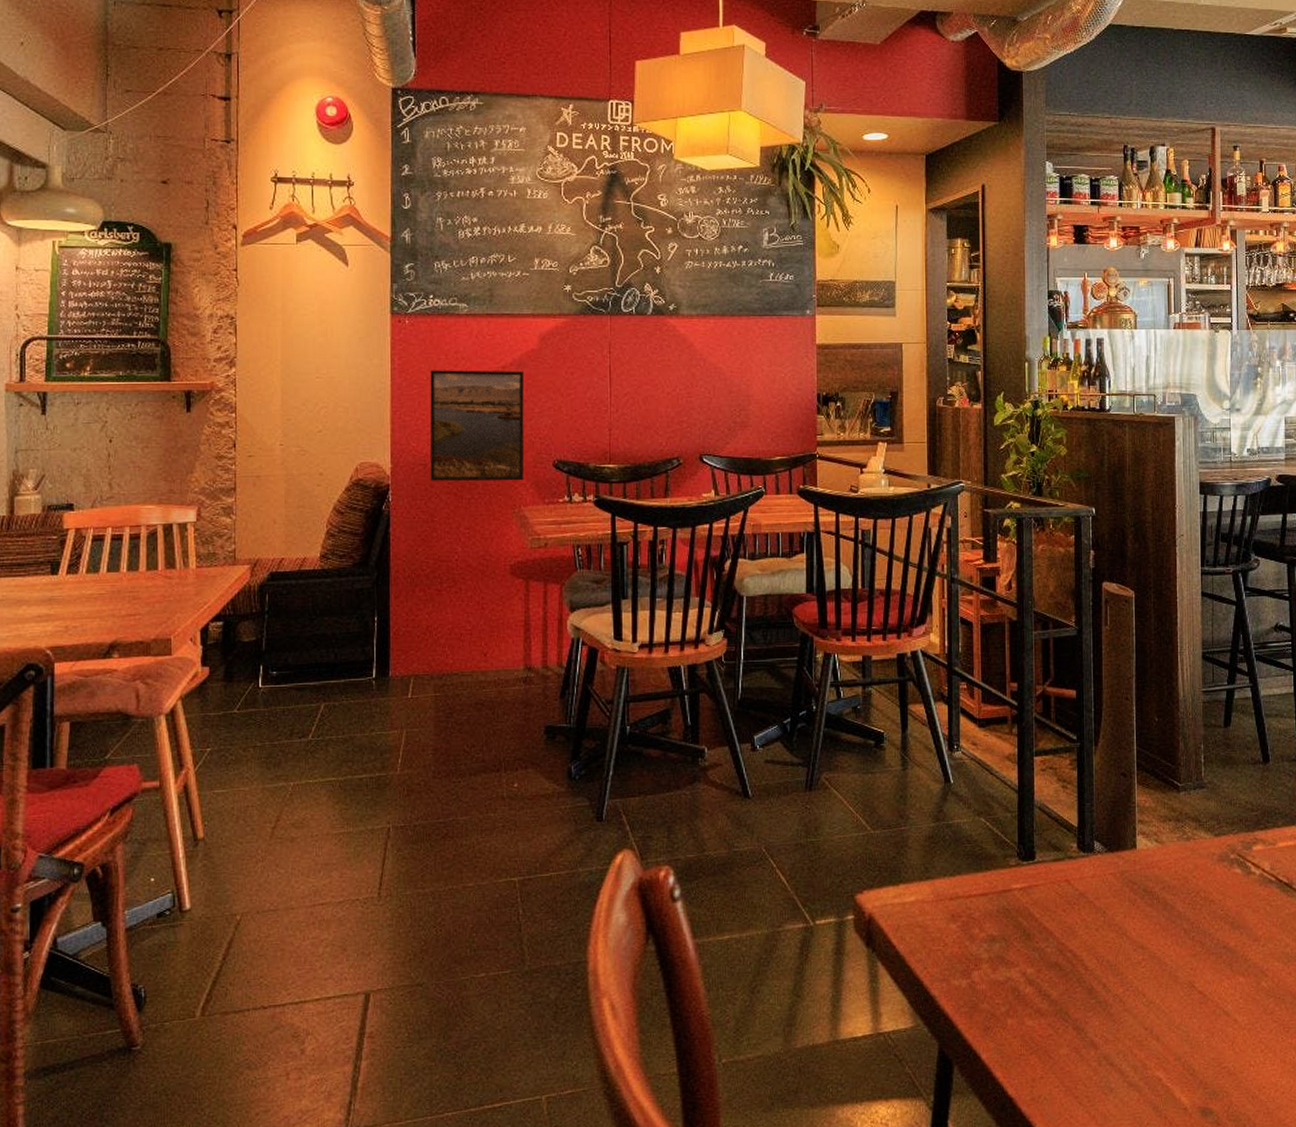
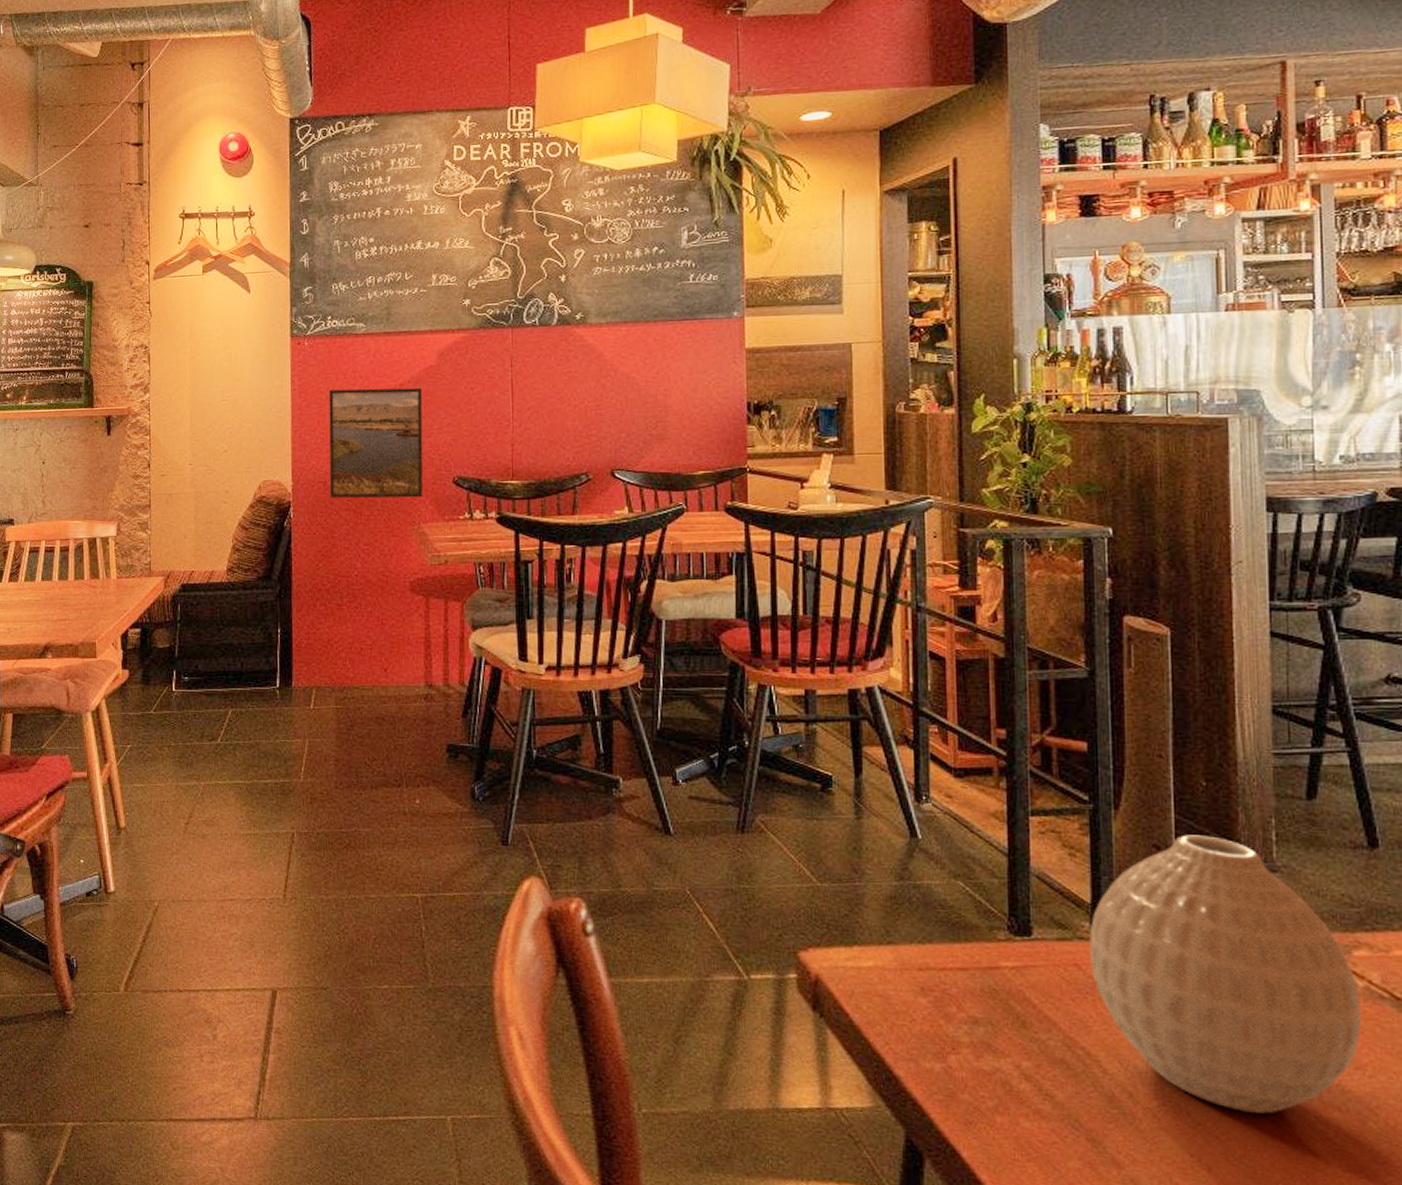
vase: none [1076,762,1258,987] -> present [1089,835,1362,1114]

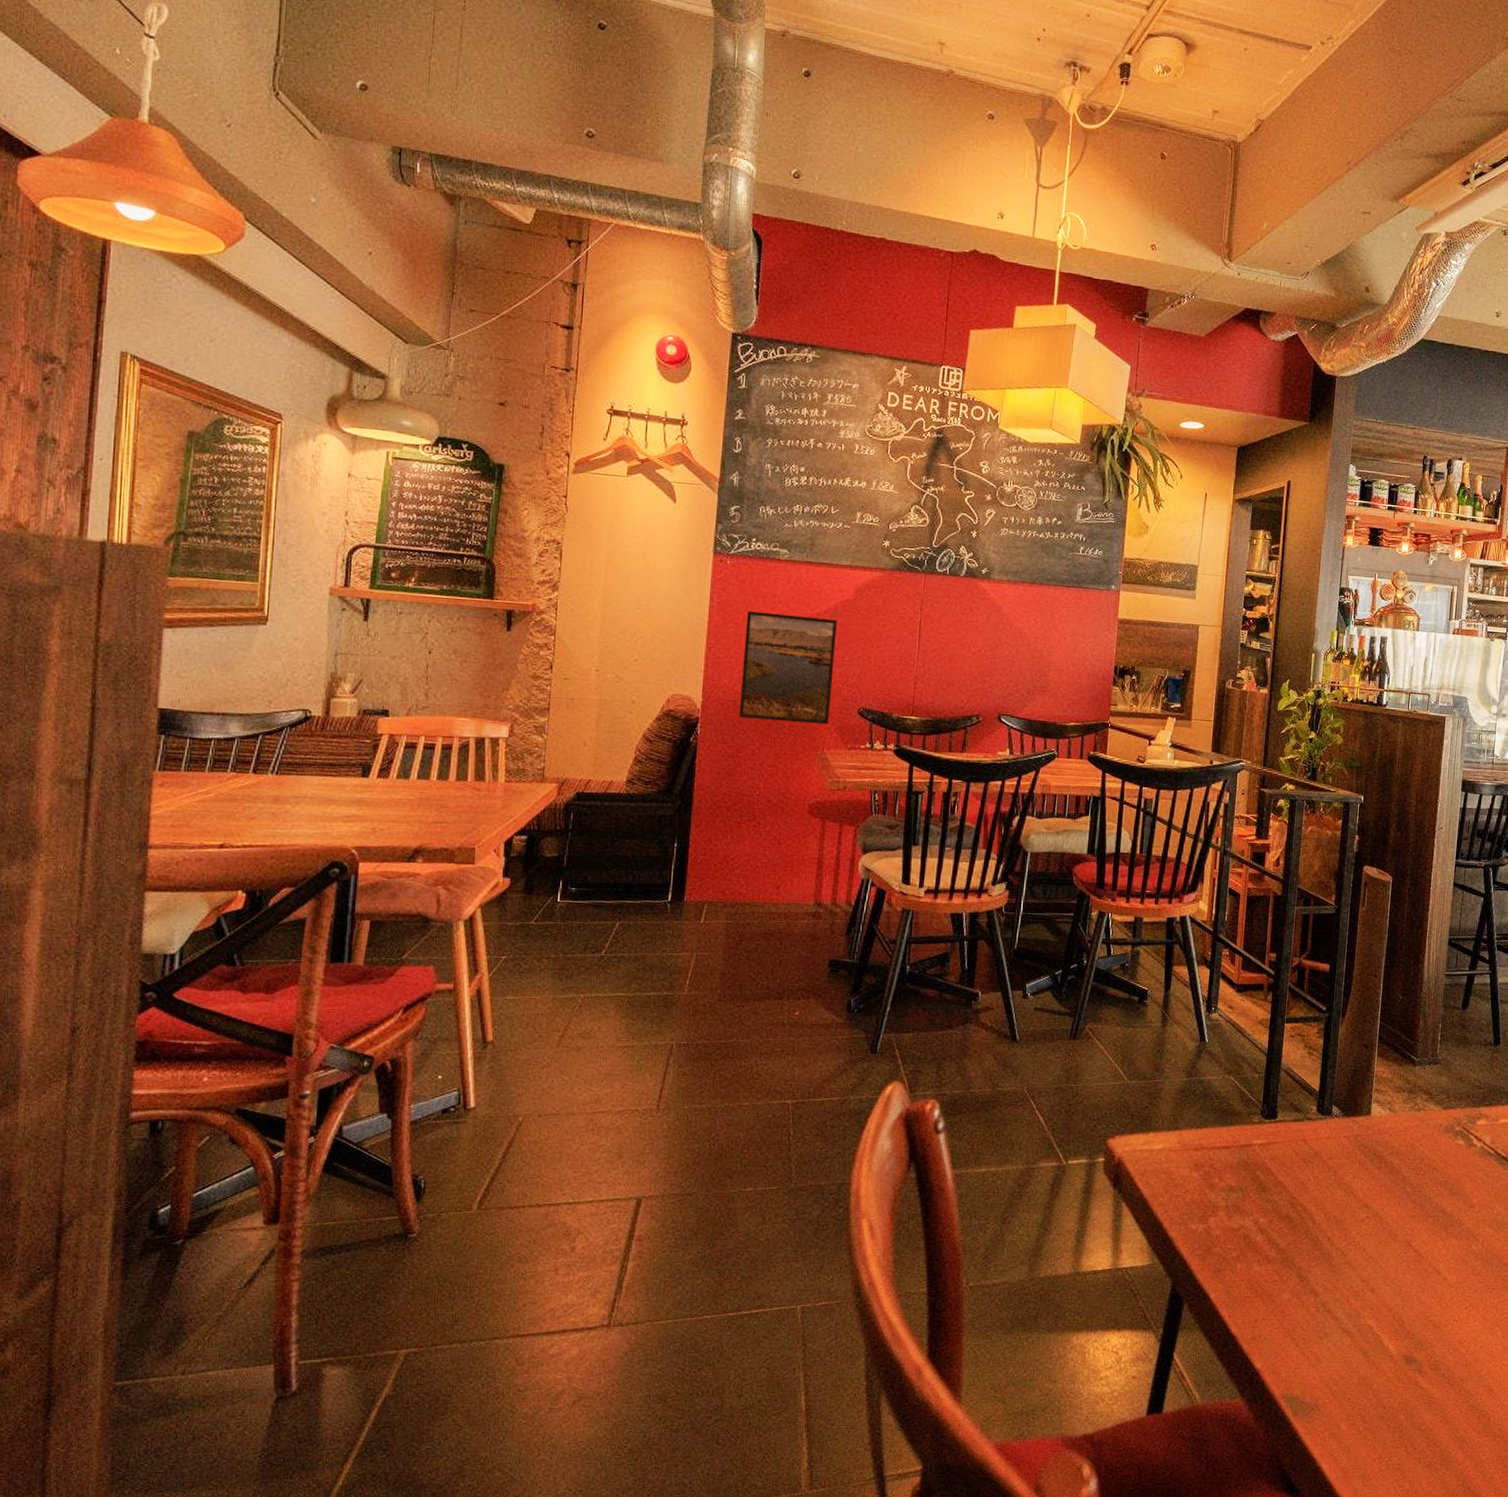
vase: present [1089,835,1362,1114] -> none [1313,1036,1478,1245]

